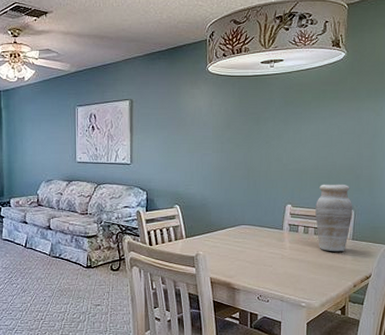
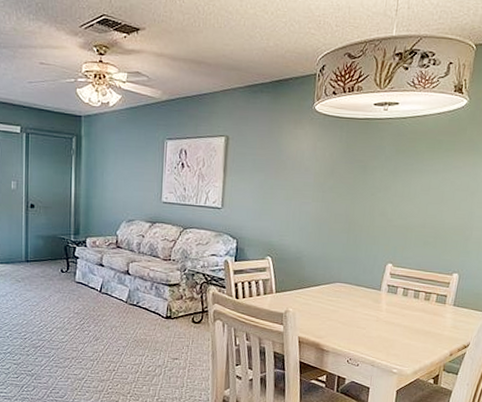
vase: present [315,184,353,252] -> none [416,243,458,318]

